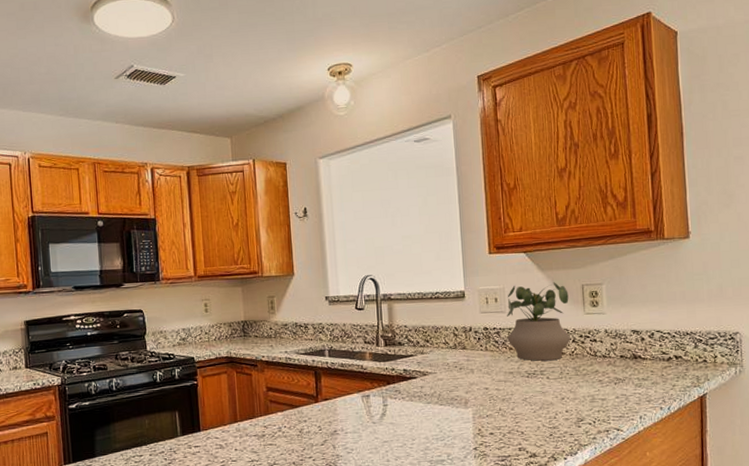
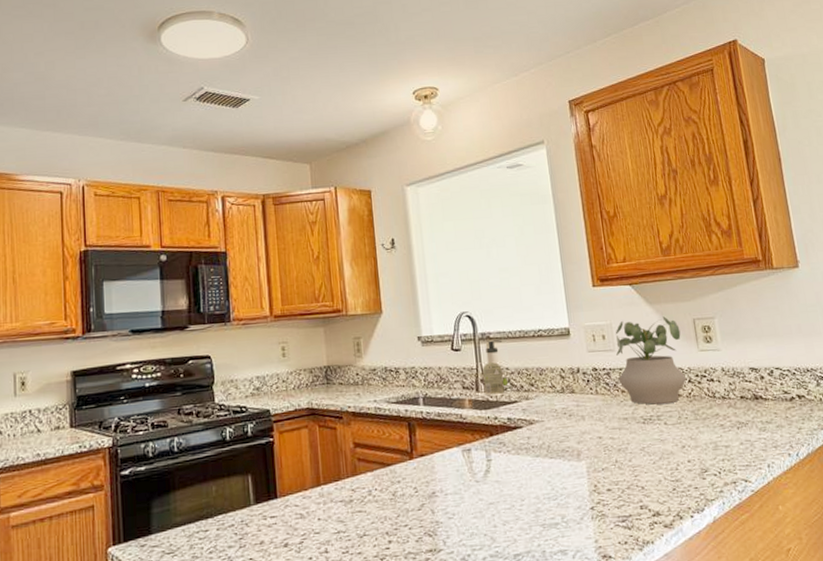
soap dispenser: none [382,301,406,349] -> present [482,340,509,395]

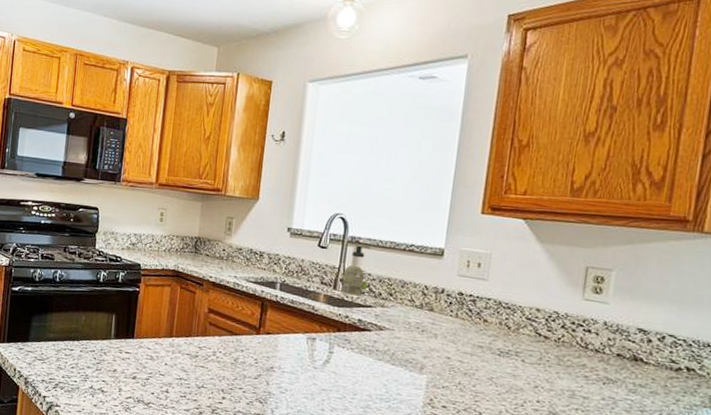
potted plant: present [616,316,687,405] -> none [483,253,568,344]

